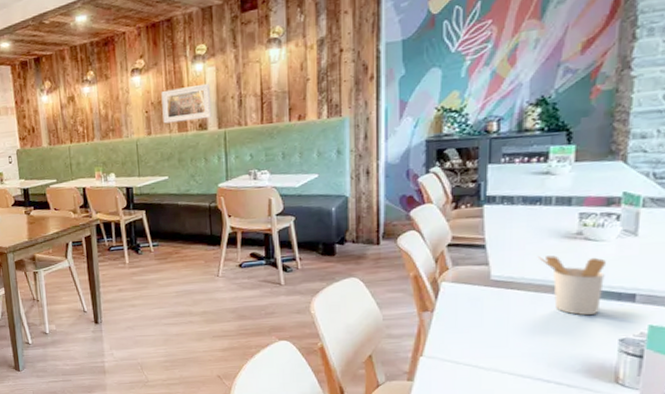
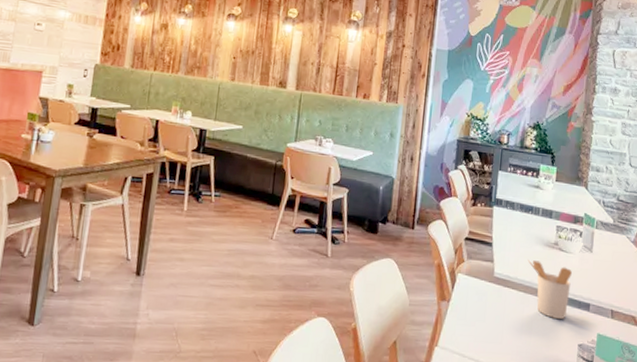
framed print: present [161,83,212,124] -> none [248,42,296,78]

